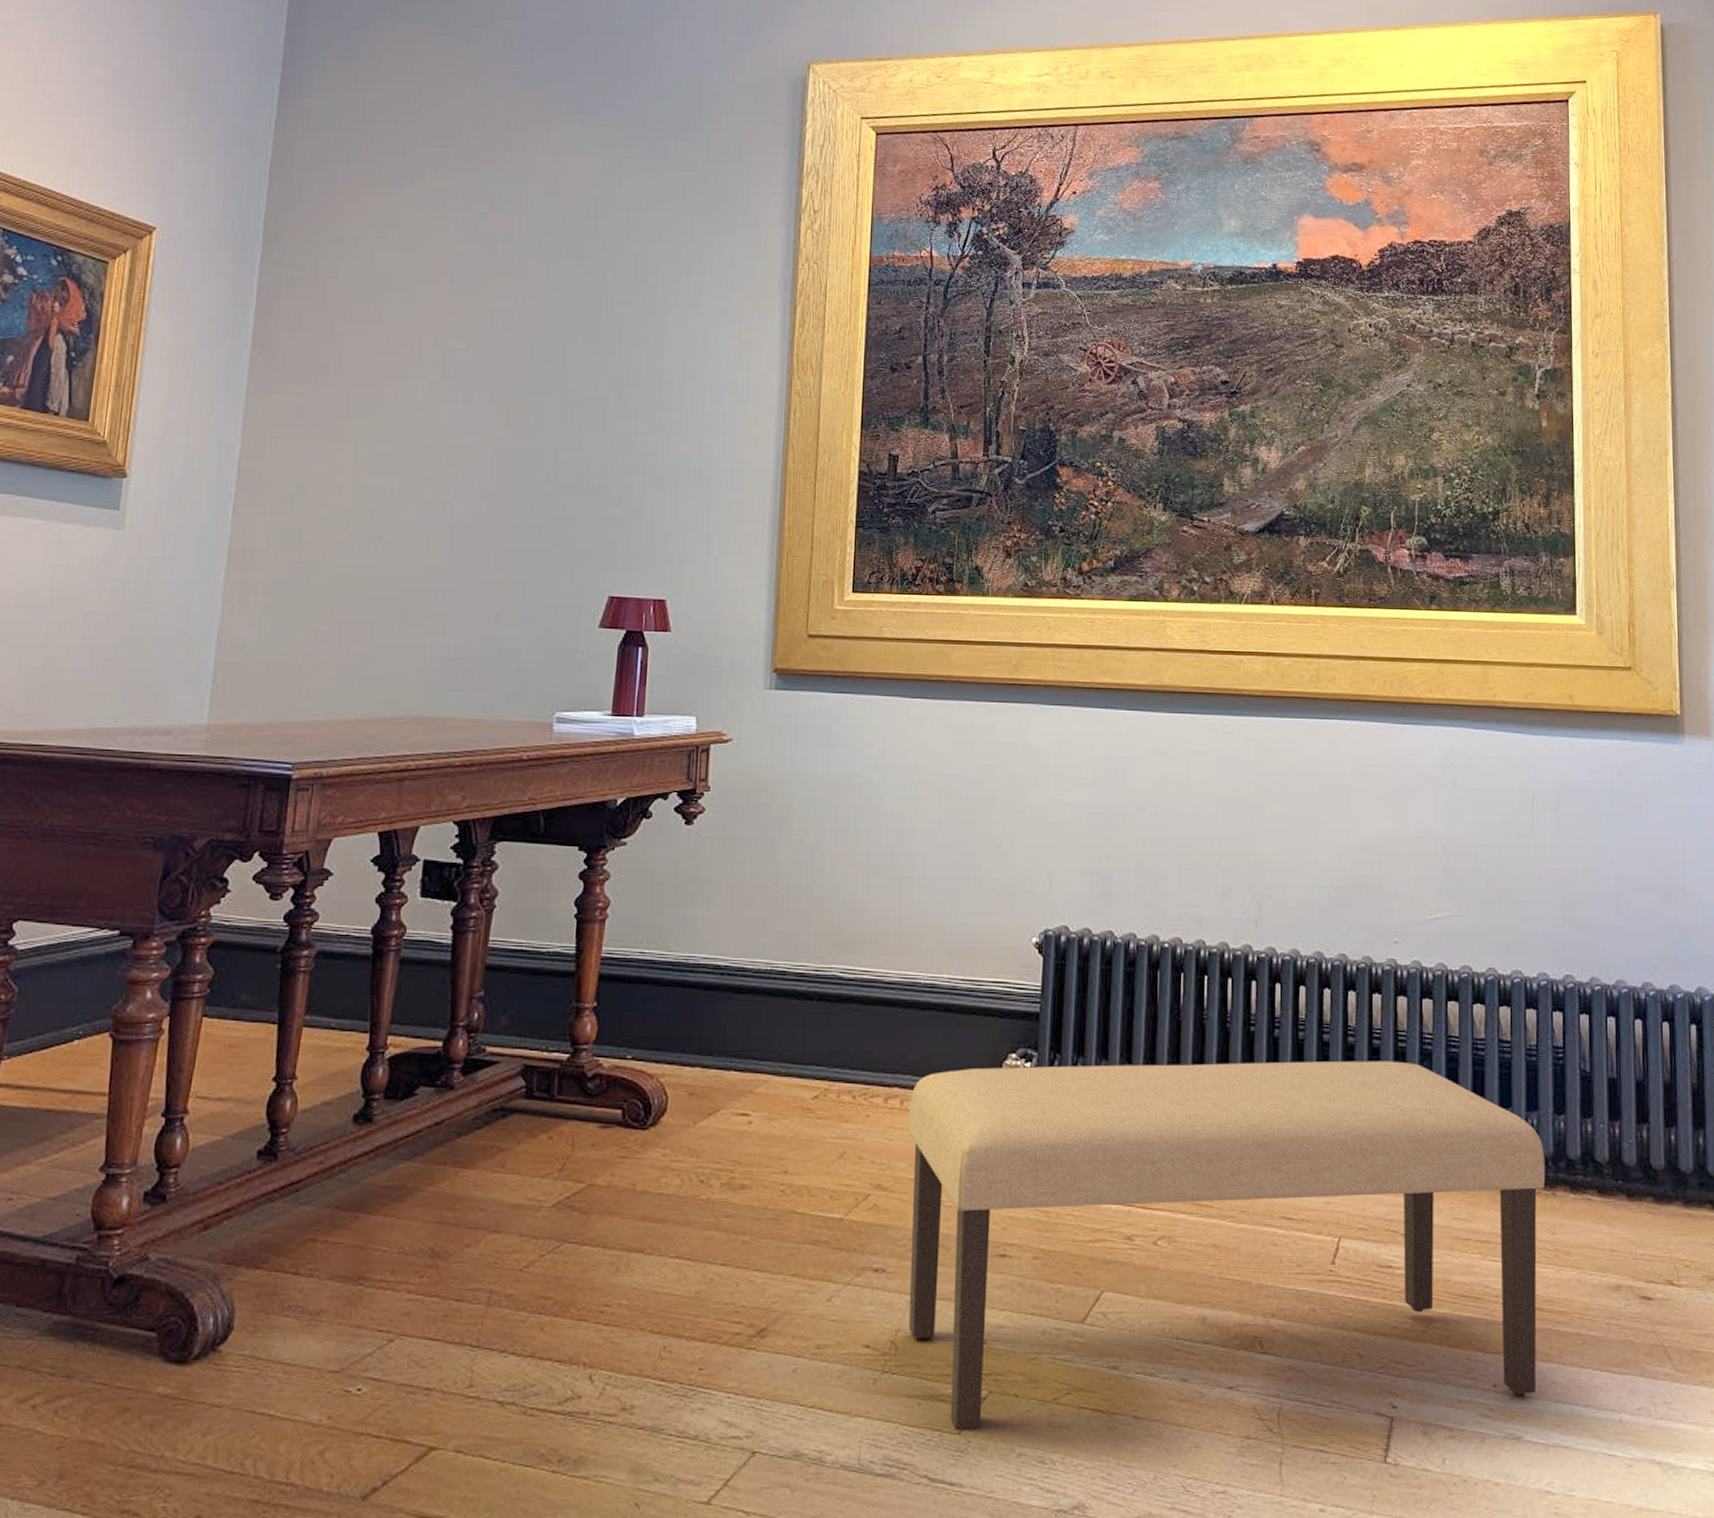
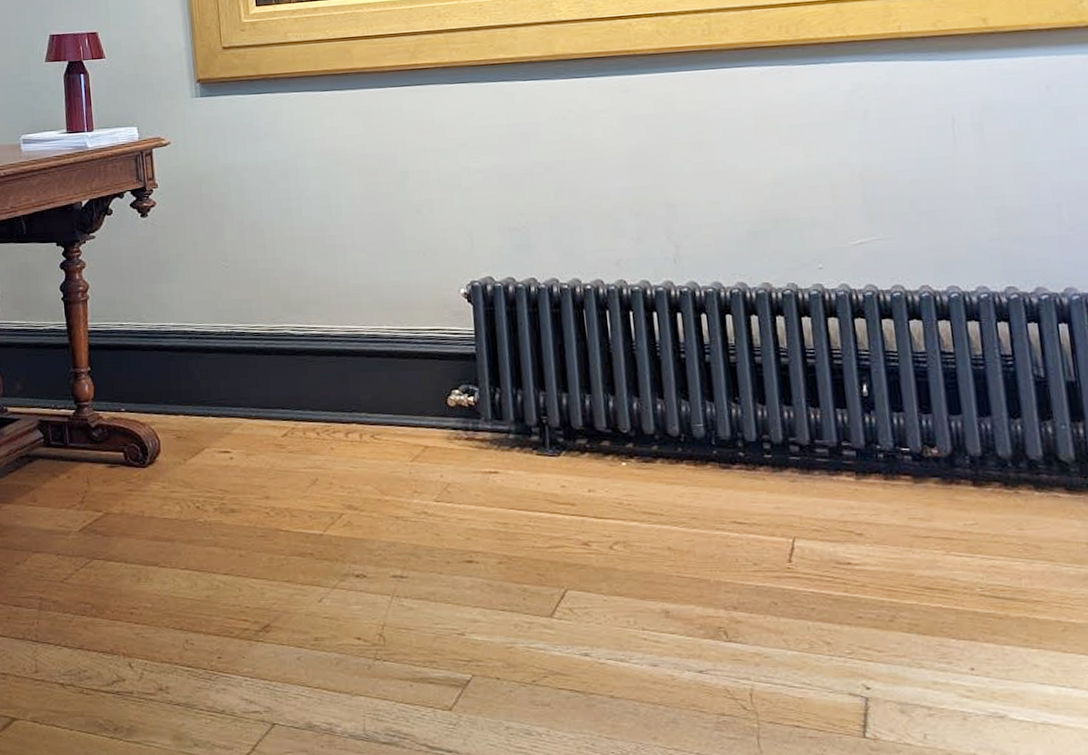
bench: present [908,1060,1546,1431] -> none [368,377,1018,708]

